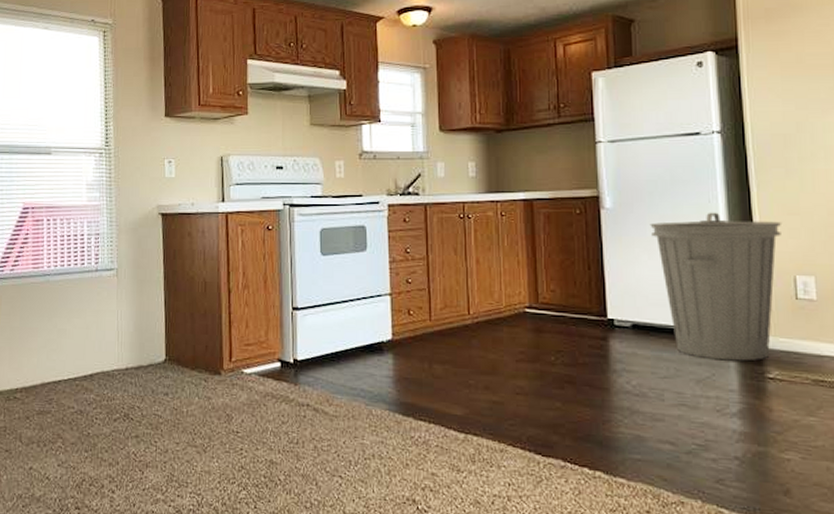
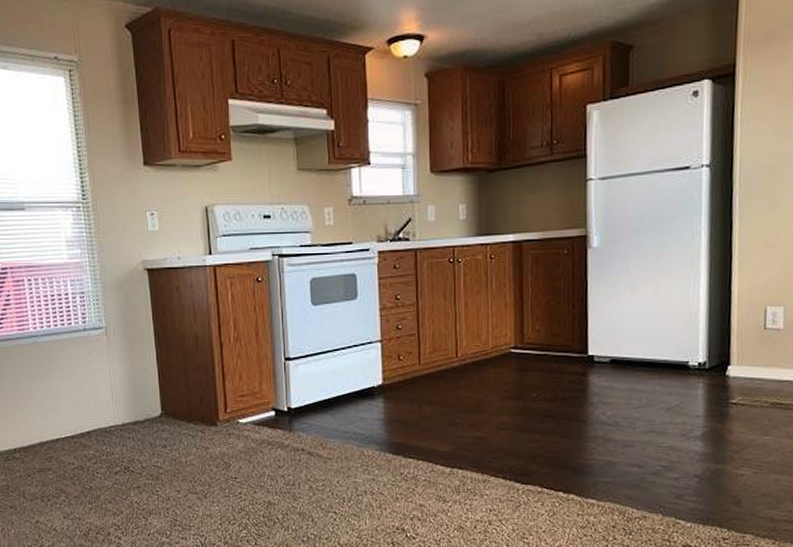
trash can: present [650,212,782,361] -> none [634,247,760,389]

